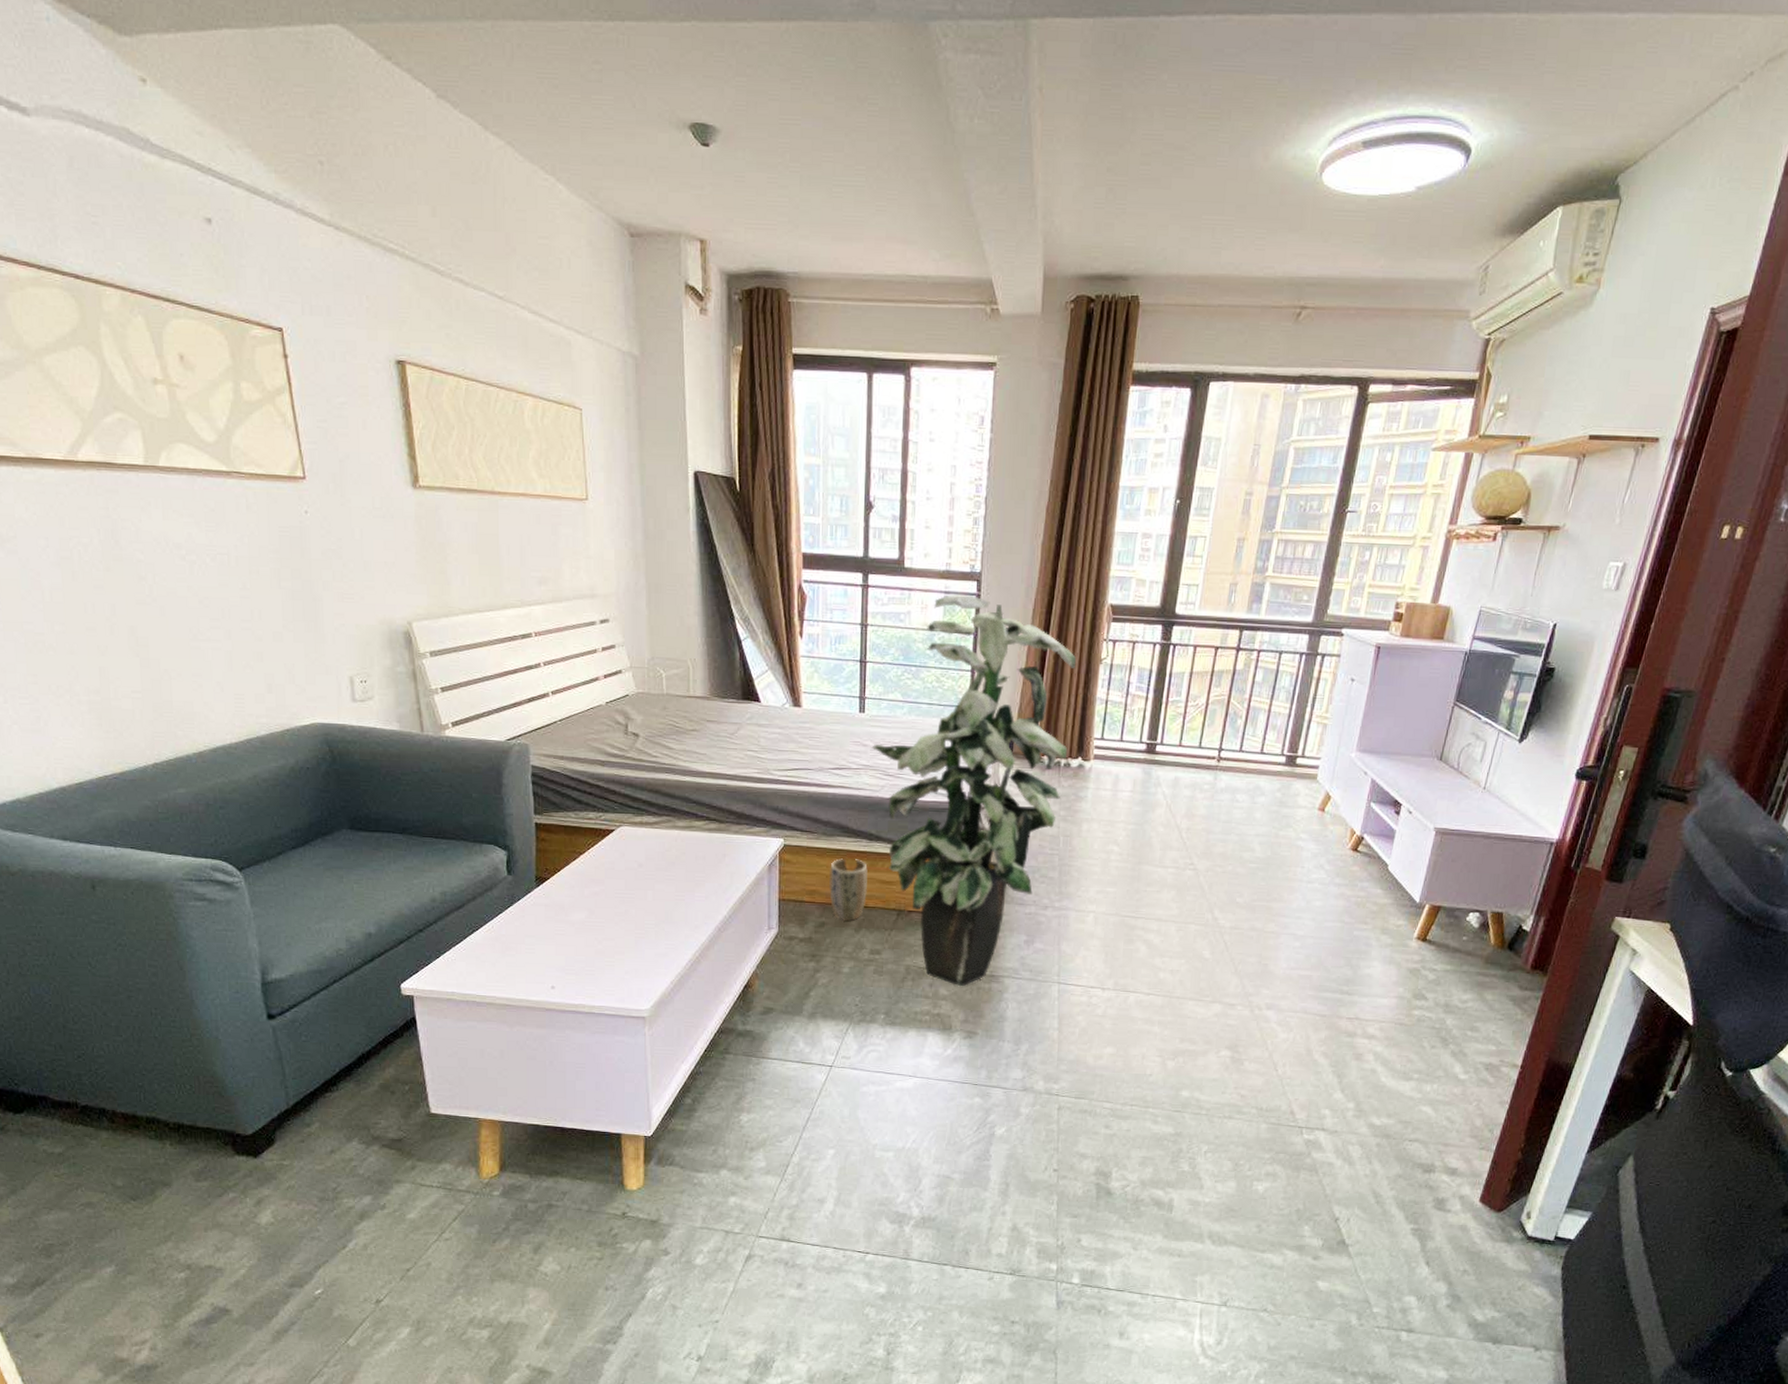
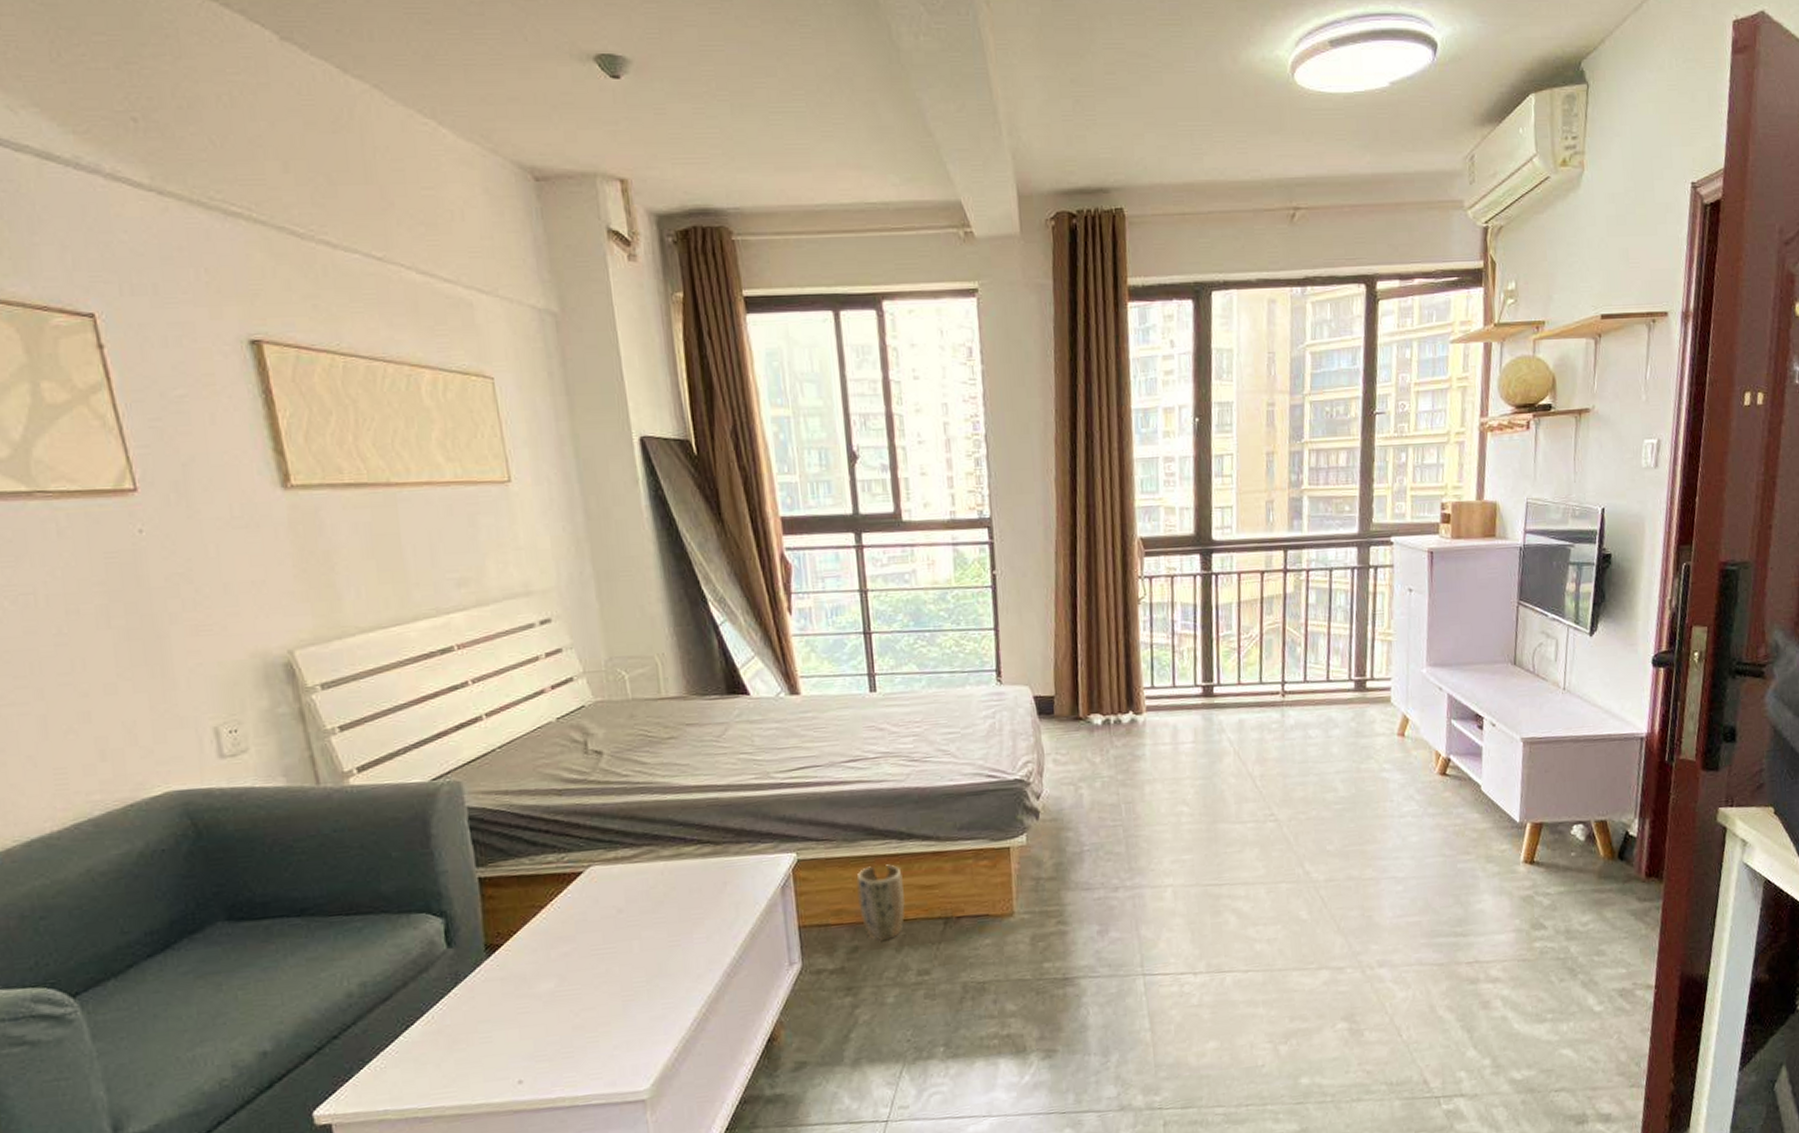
indoor plant: present [871,593,1076,987] -> none [889,544,1116,998]

